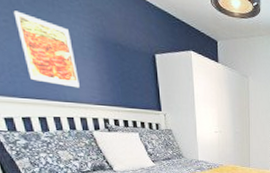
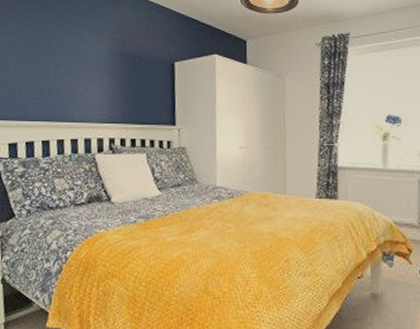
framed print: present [13,10,80,88] -> none [41,35,91,106]

